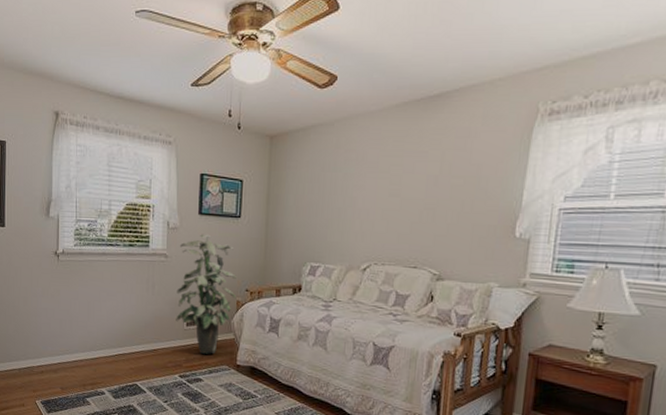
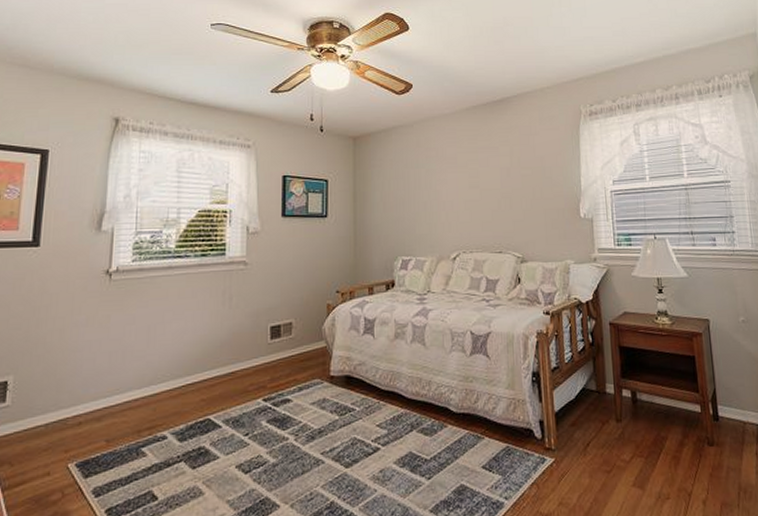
indoor plant: present [176,234,237,354] -> none [258,236,327,369]

